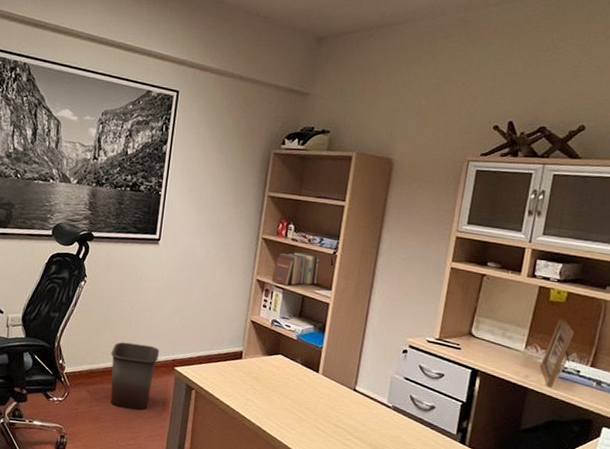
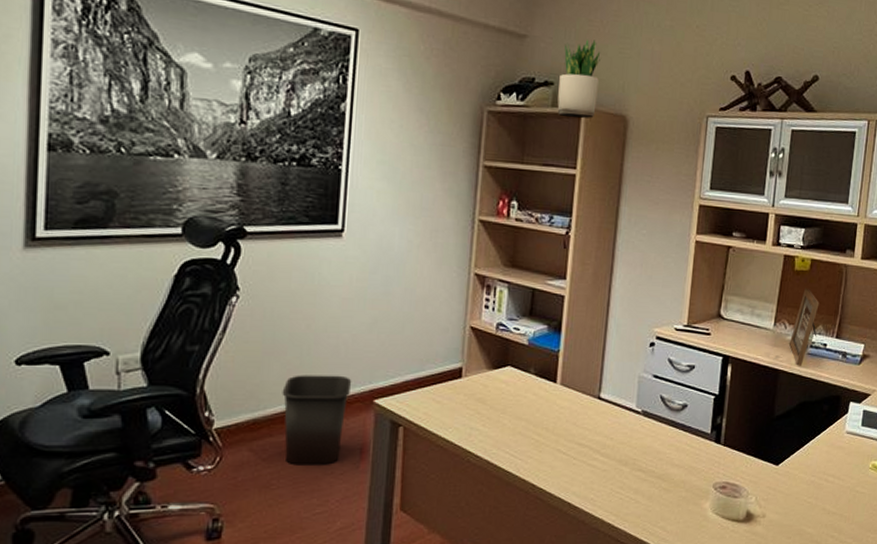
books: present [271,251,321,286] -> none [493,234,551,278]
planter: none [331,95,372,161] -> present [557,39,601,119]

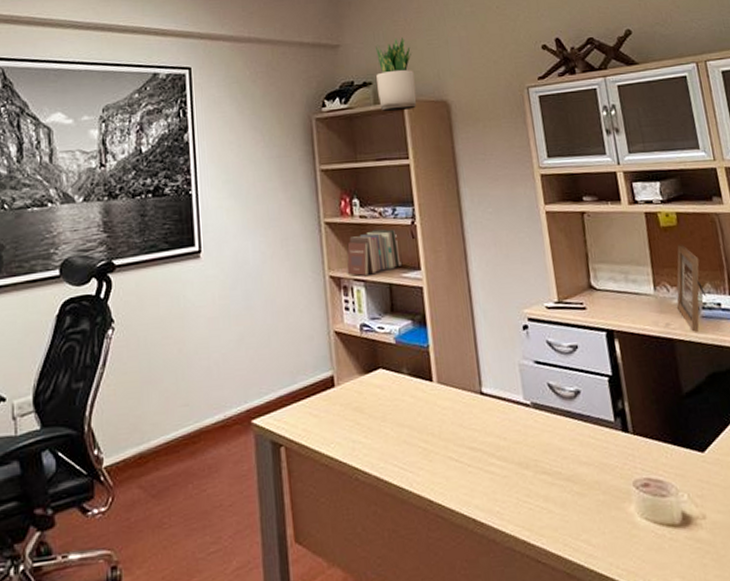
waste bin: present [282,375,352,466] -> none [163,397,228,500]
books: none [493,234,551,278] -> present [347,228,403,276]

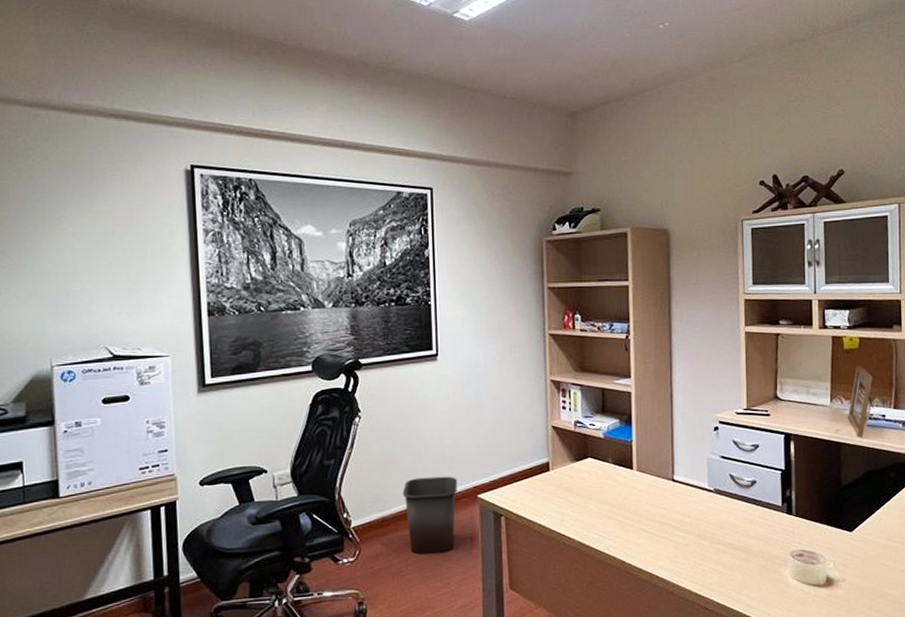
waste bin: none [163,397,228,500] -> present [402,476,458,555]
books: present [347,228,403,276] -> none [566,341,615,381]
planter: present [376,37,417,112] -> none [604,168,640,238]

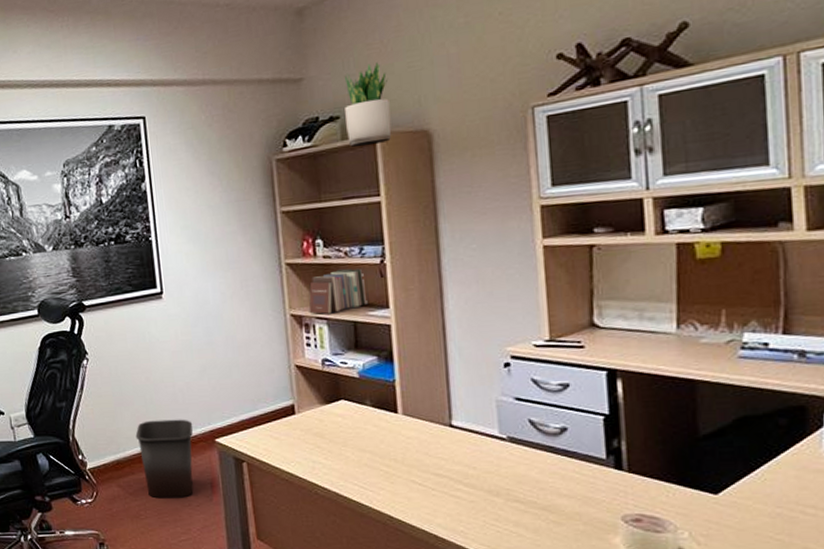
books: none [566,341,615,381] -> present [308,268,369,314]
planter: none [604,168,640,238] -> present [345,62,392,147]
picture frame: present [848,364,875,438] -> none [706,277,750,374]

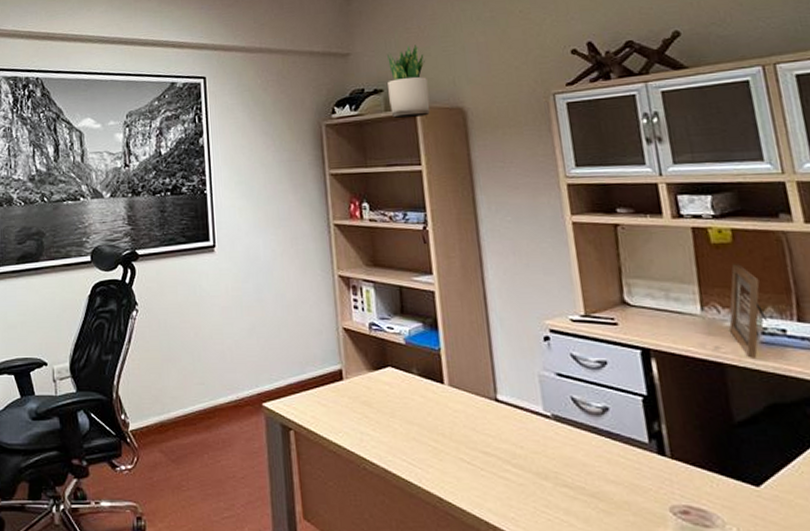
waste bin: present [135,419,193,499] -> none [181,379,241,468]
books: present [308,268,369,314] -> none [356,232,414,277]
picture frame: none [706,277,750,374] -> present [729,263,768,358]

